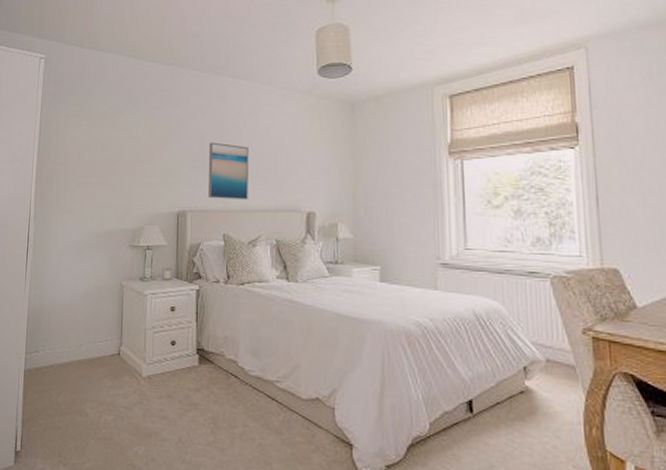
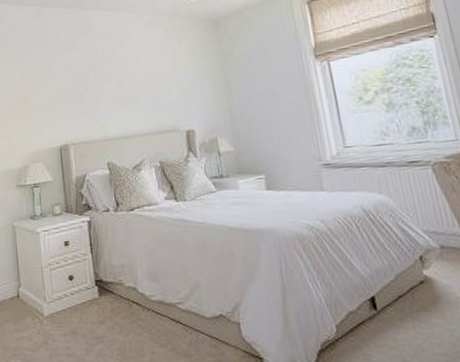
wall art: present [208,142,249,200] -> none [82,74,127,130]

